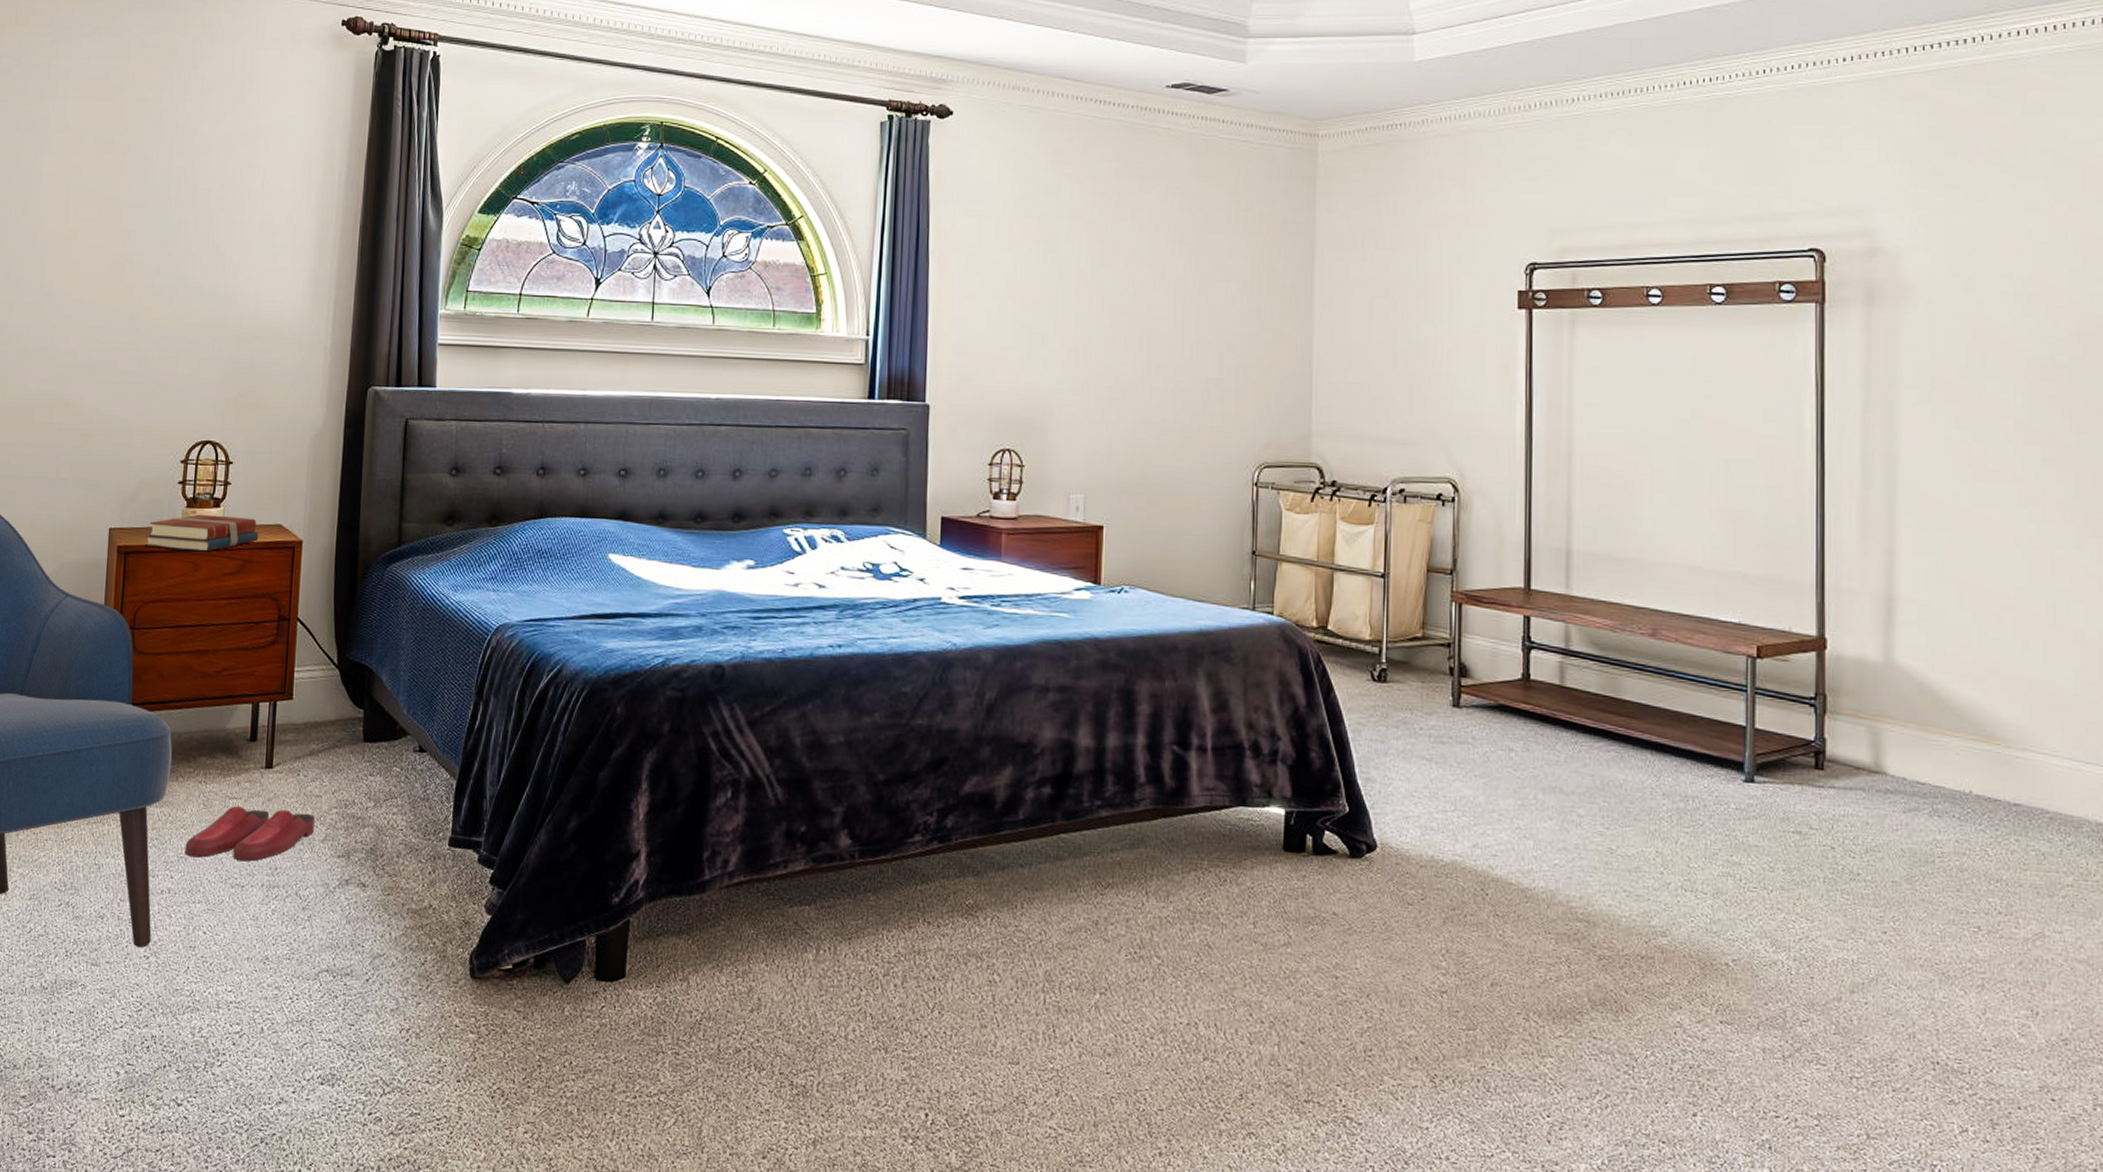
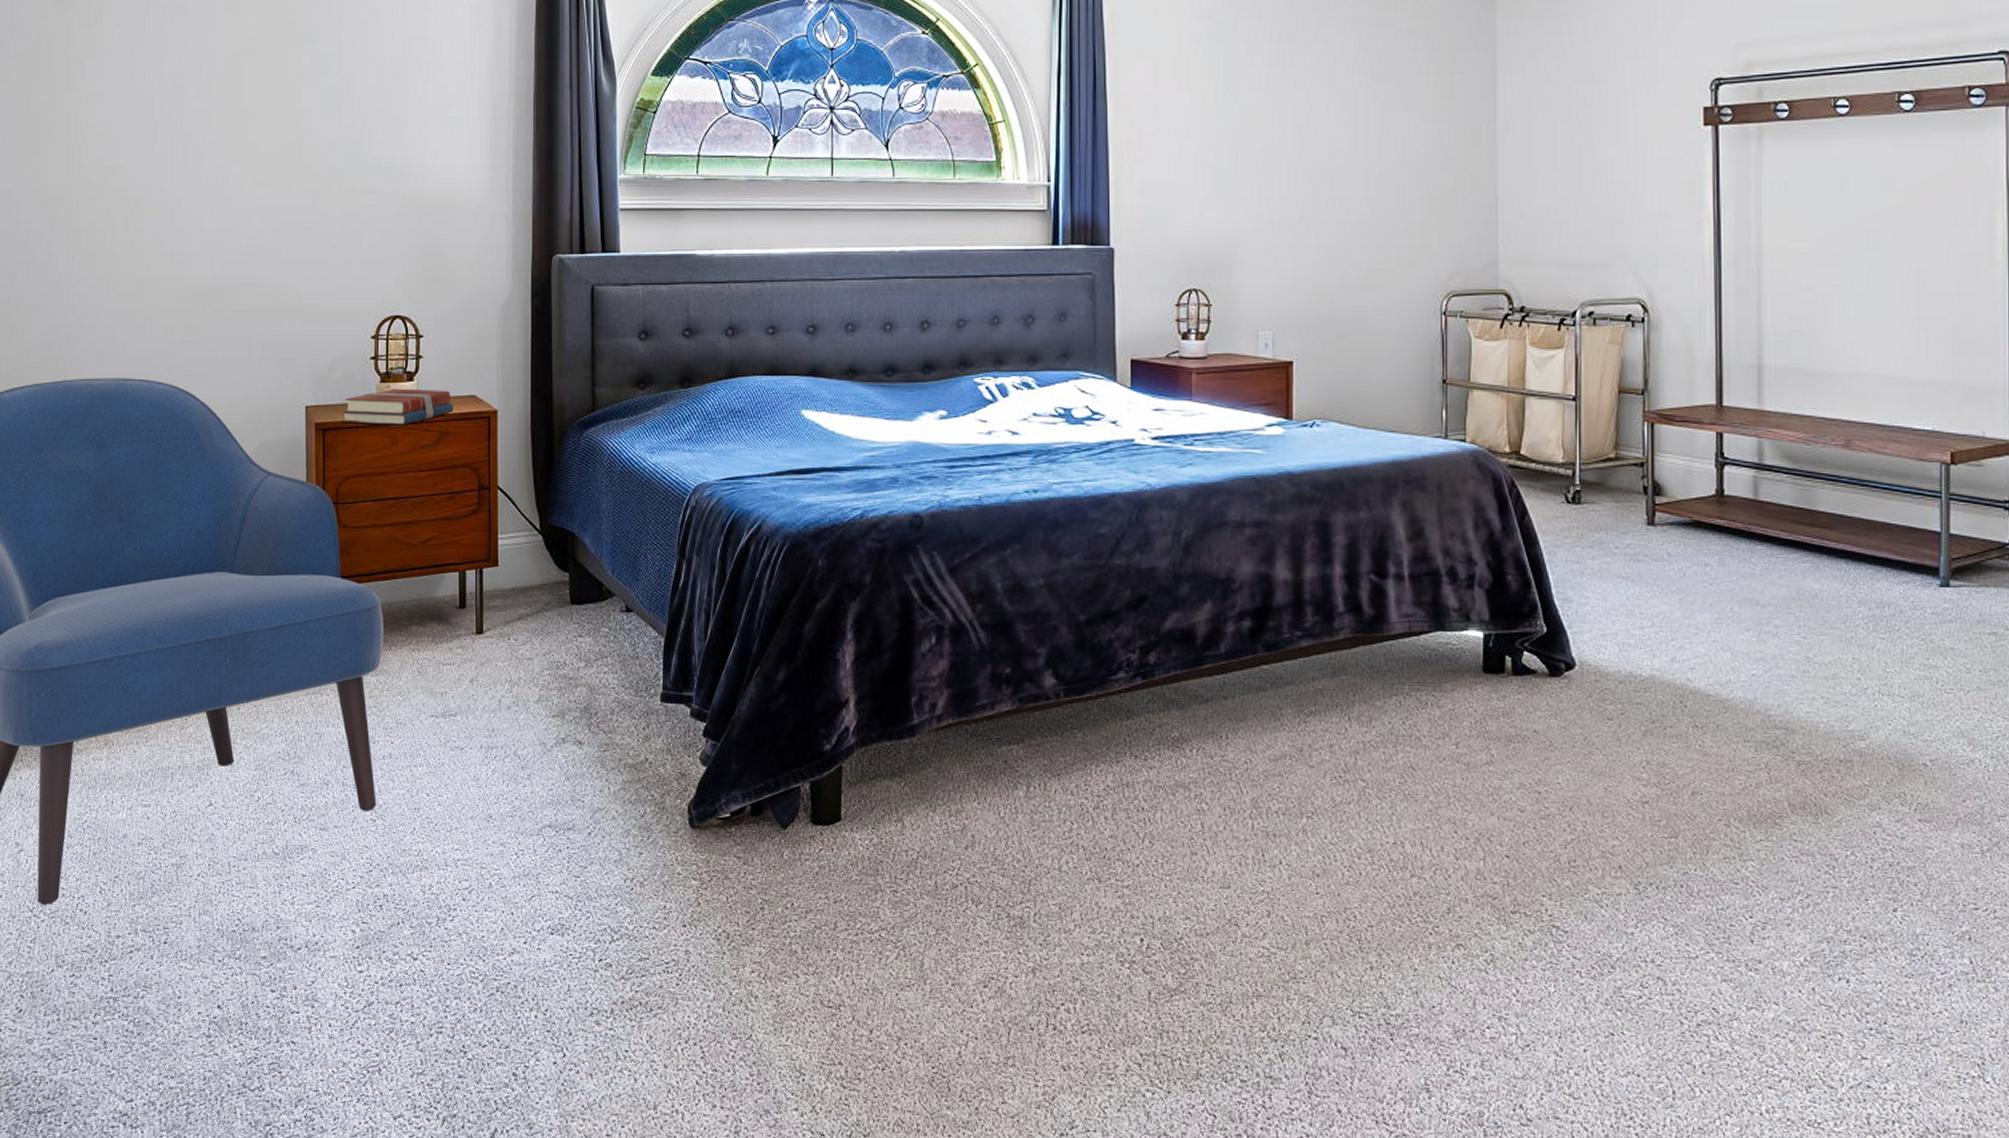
slippers: present [184,806,315,862] -> none [403,672,528,725]

